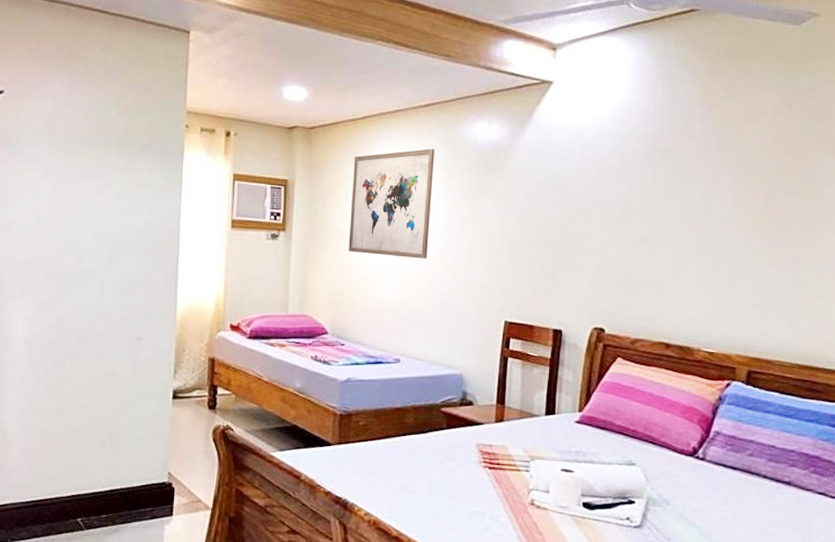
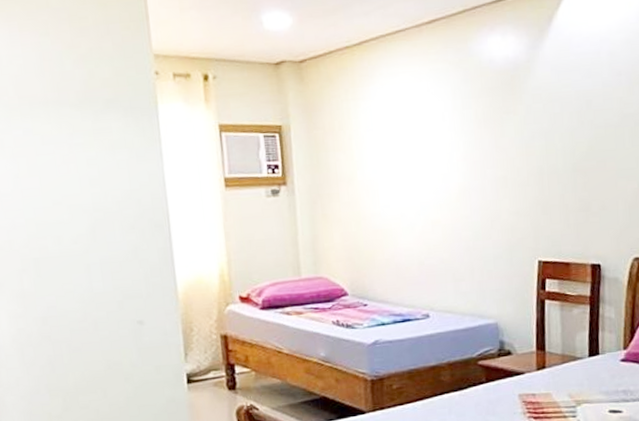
wall art: present [348,148,435,259] -> none [354,73,448,202]

